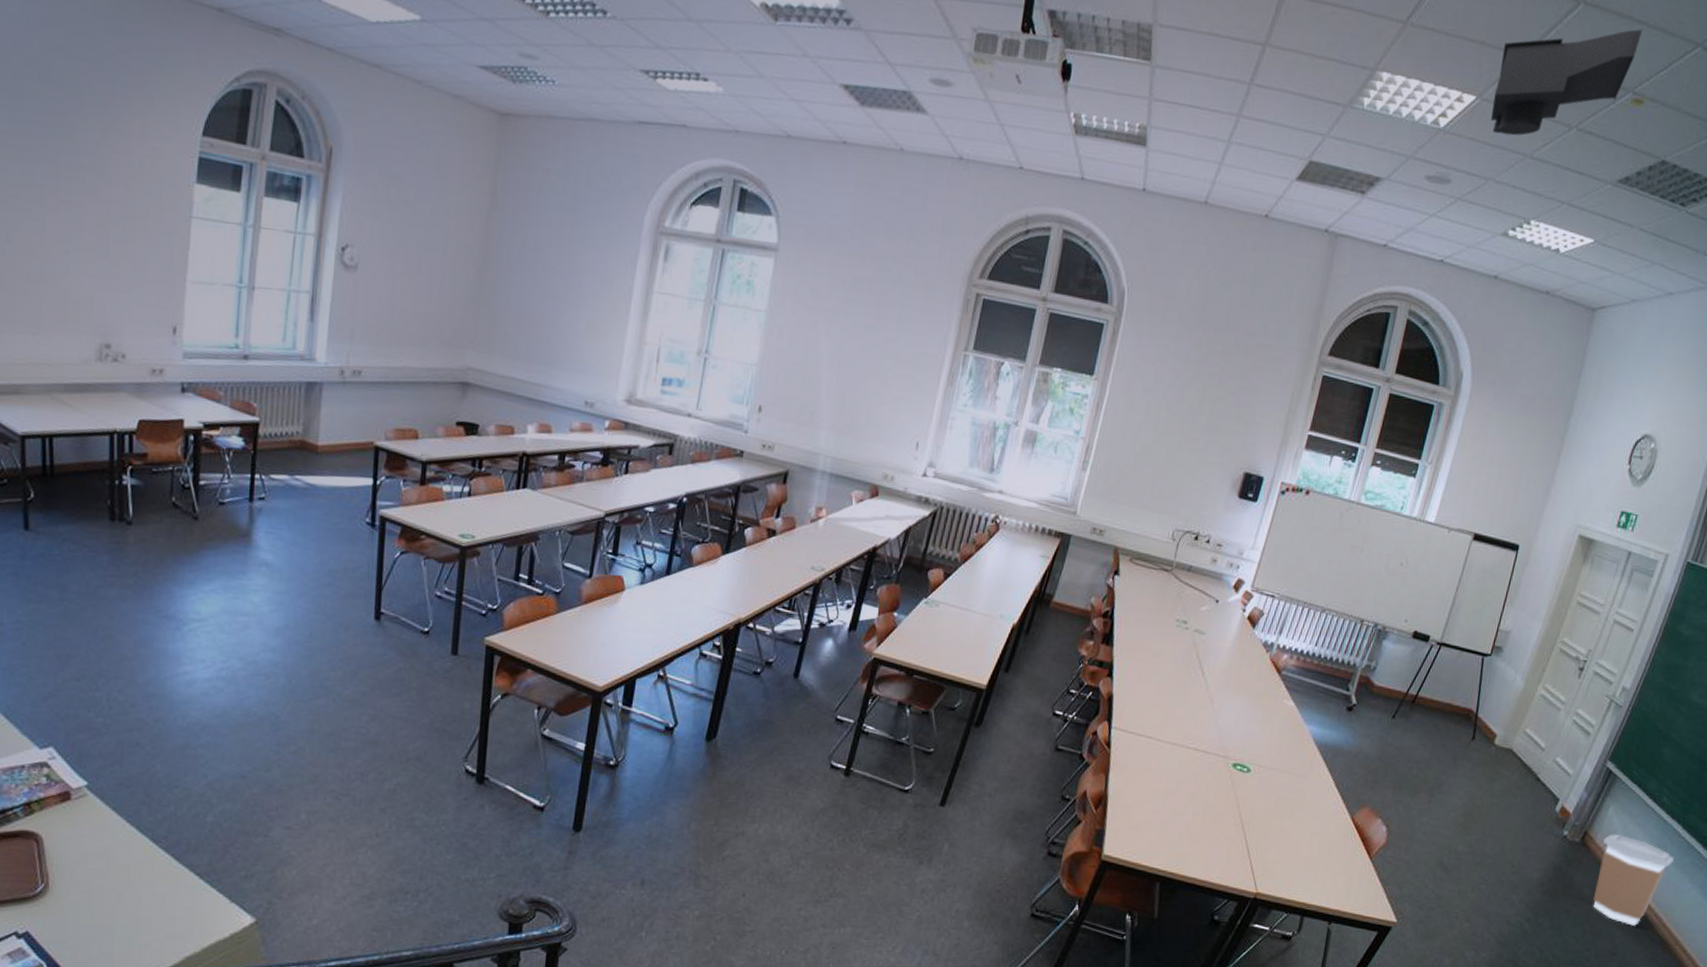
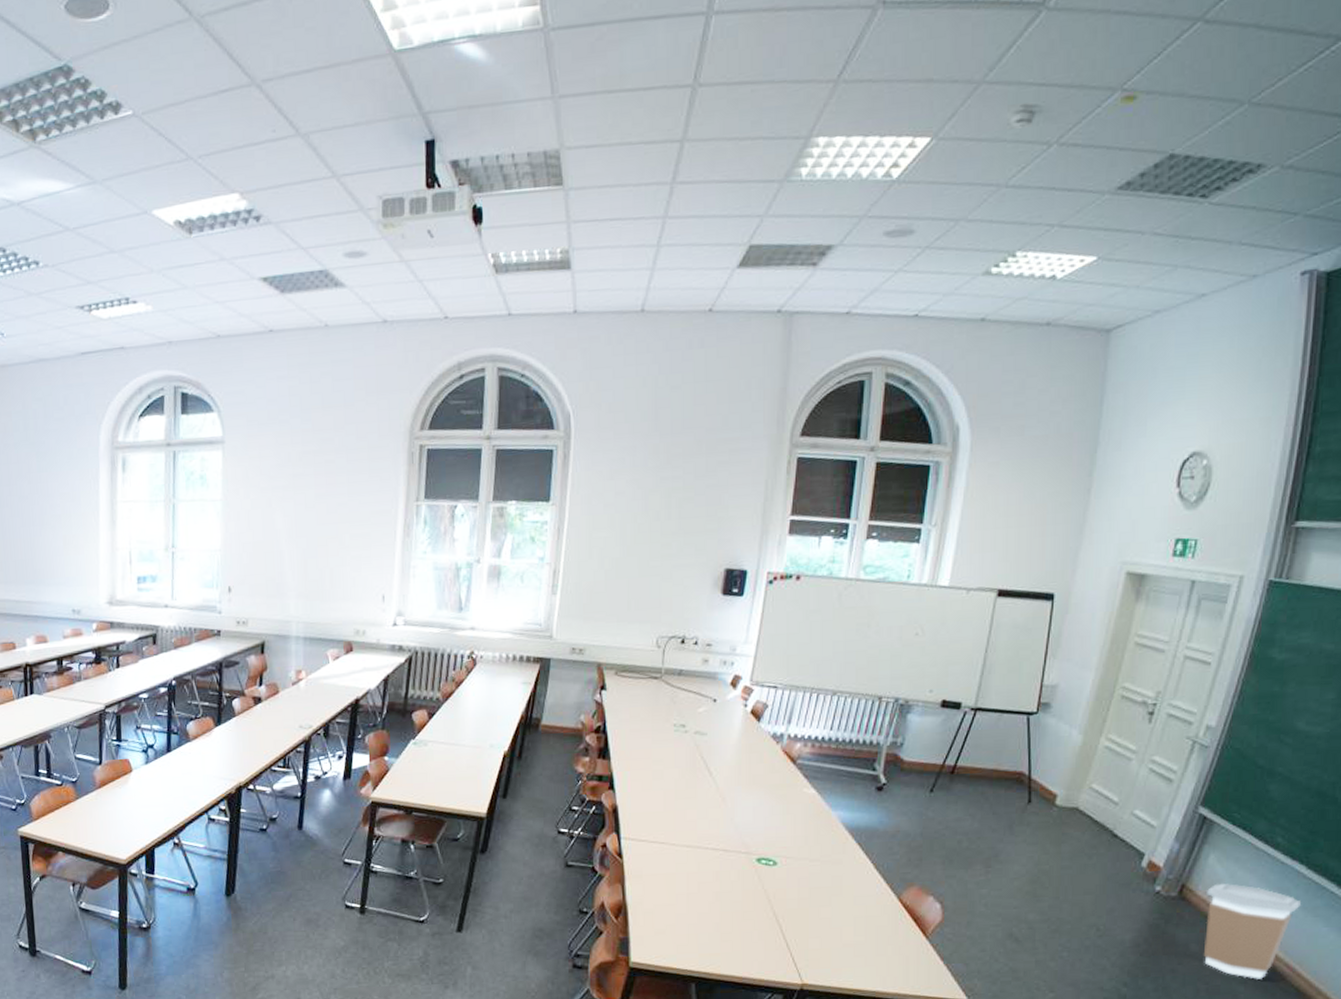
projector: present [1491,29,1644,136] -> none [952,19,1125,171]

